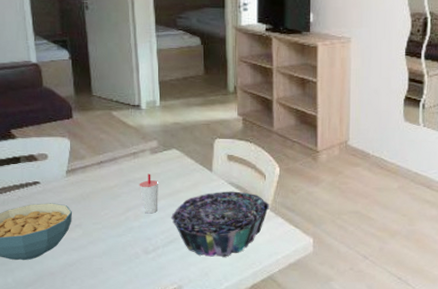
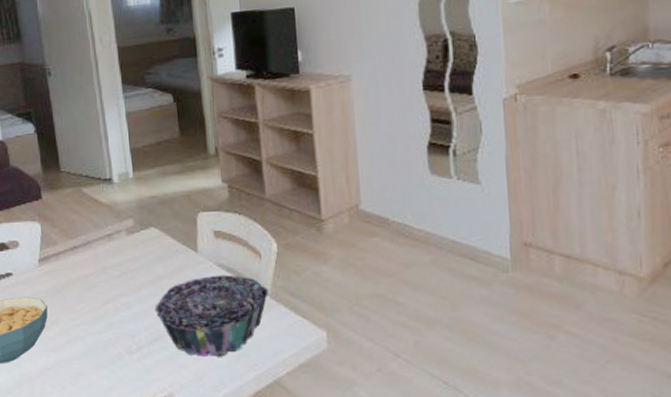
cup: present [139,173,159,214] -> none [116,258,139,306]

